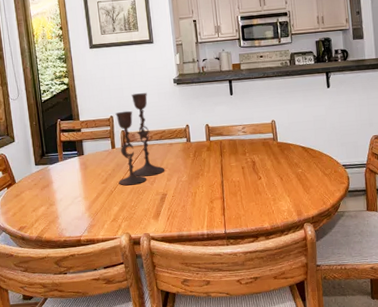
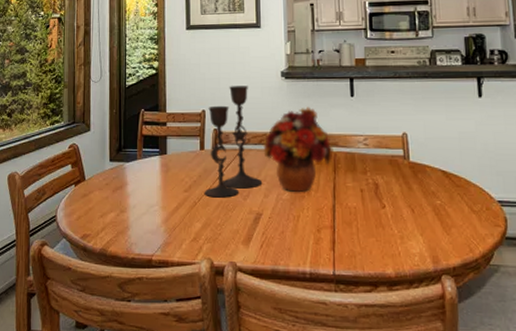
flower arrangement: none [163,106,220,174] -> present [263,106,334,192]

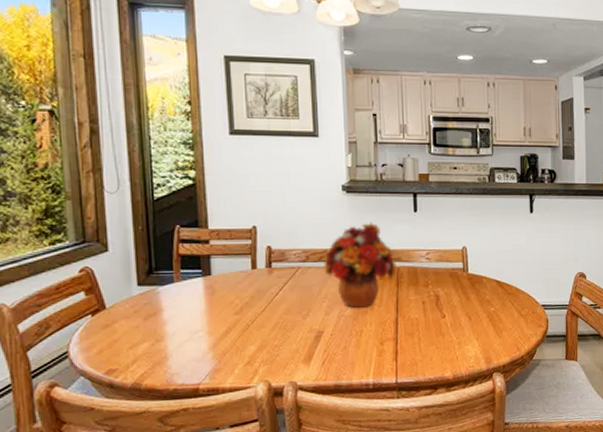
candlestick: present [204,86,261,198] -> none [258,200,322,319]

